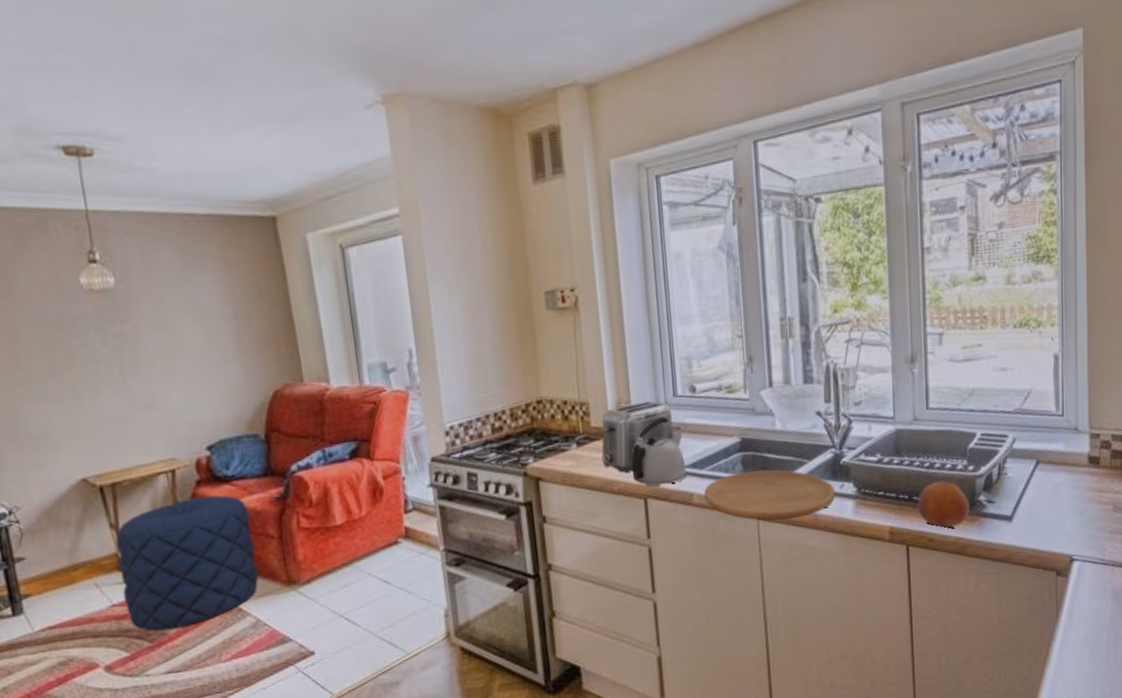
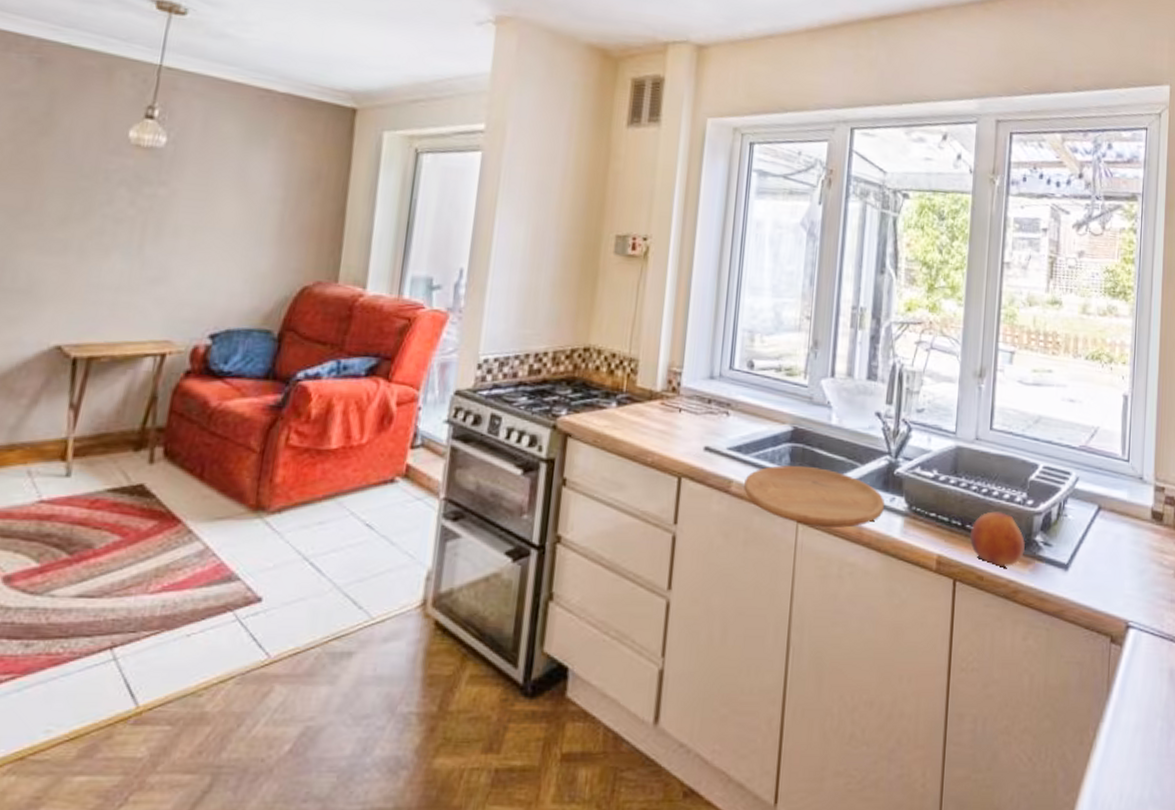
pouf: present [115,494,259,631] -> none [54,389,235,543]
toaster: present [601,400,674,473] -> none [640,368,725,444]
kettle: present [632,416,688,488] -> none [670,388,733,466]

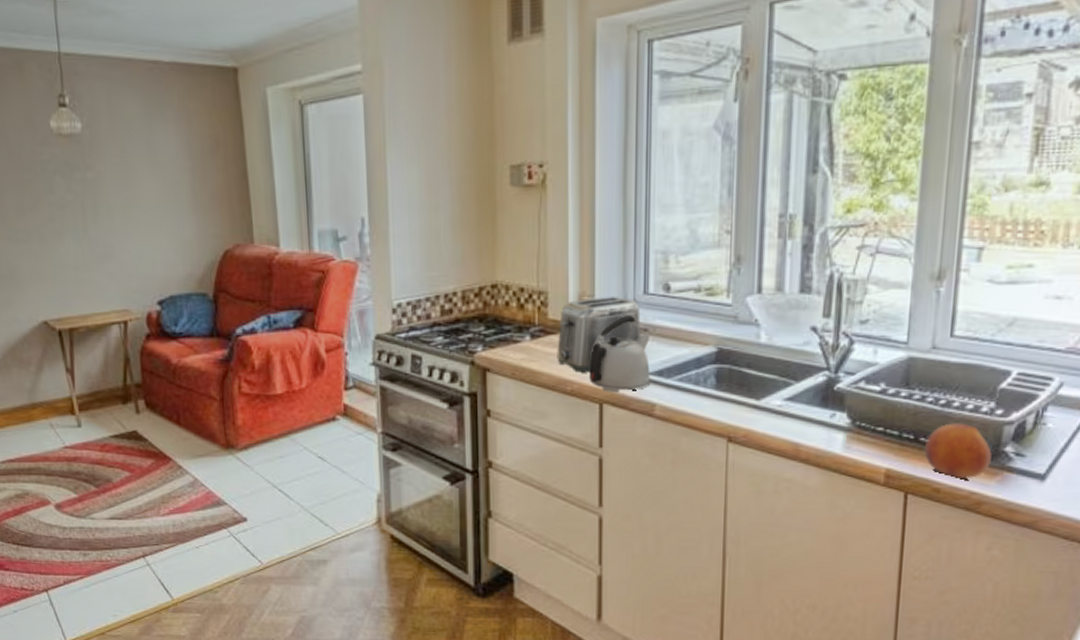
toaster: none [640,368,725,444] -> present [557,296,641,373]
kettle: none [670,388,733,466] -> present [589,314,651,392]
cutting board: present [744,465,884,528] -> none [668,386,823,445]

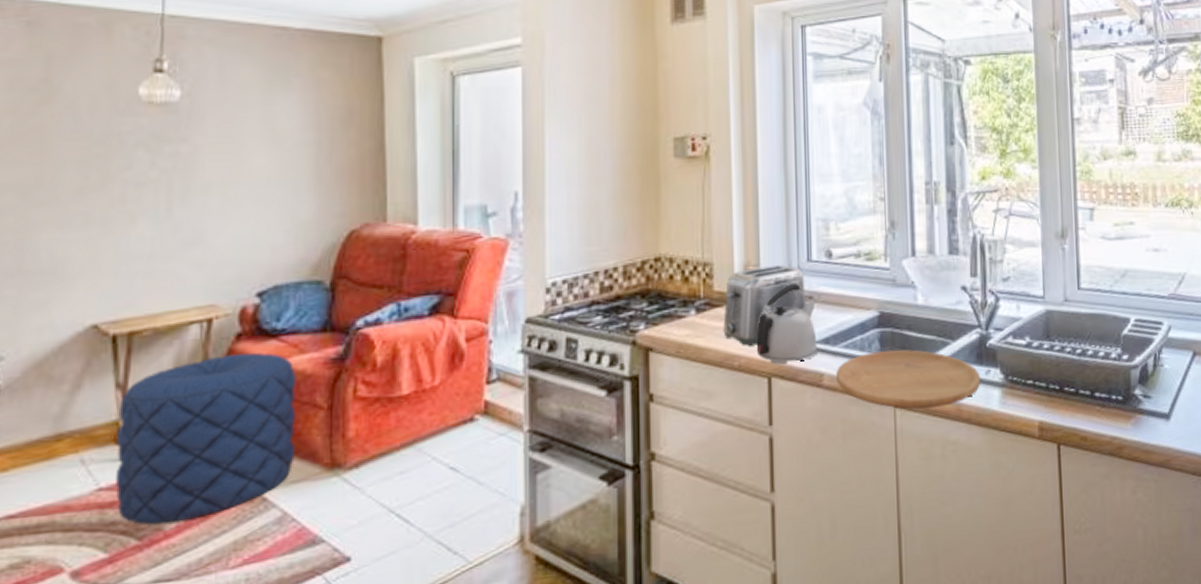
pouf: none [70,350,199,478] -> present [115,352,296,525]
cutting board: none [668,386,823,445] -> present [836,349,980,409]
fruit: present [924,423,992,478] -> none [1069,370,1125,425]

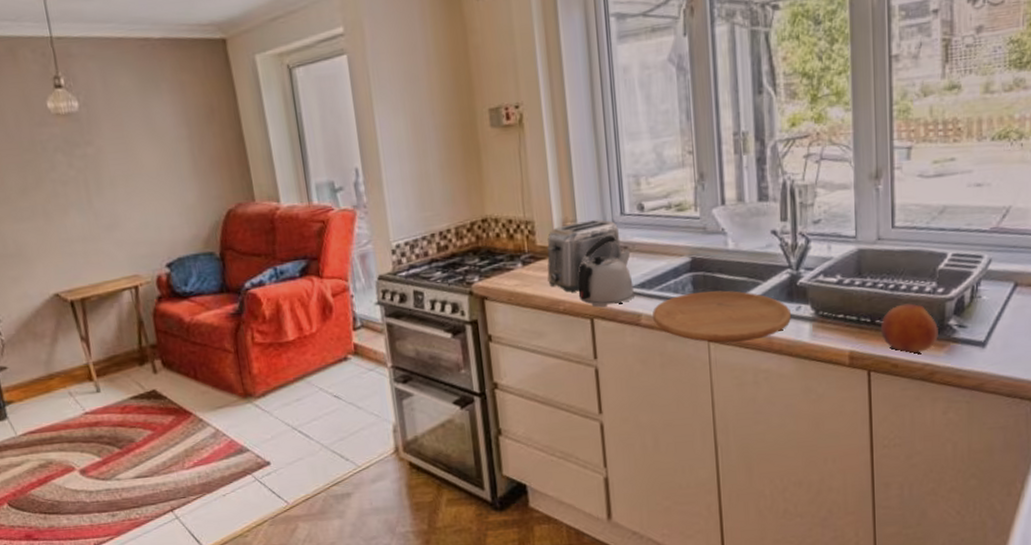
pouf: present [115,352,296,525] -> none [86,310,217,438]
fruit: none [1069,370,1125,425] -> present [880,303,938,353]

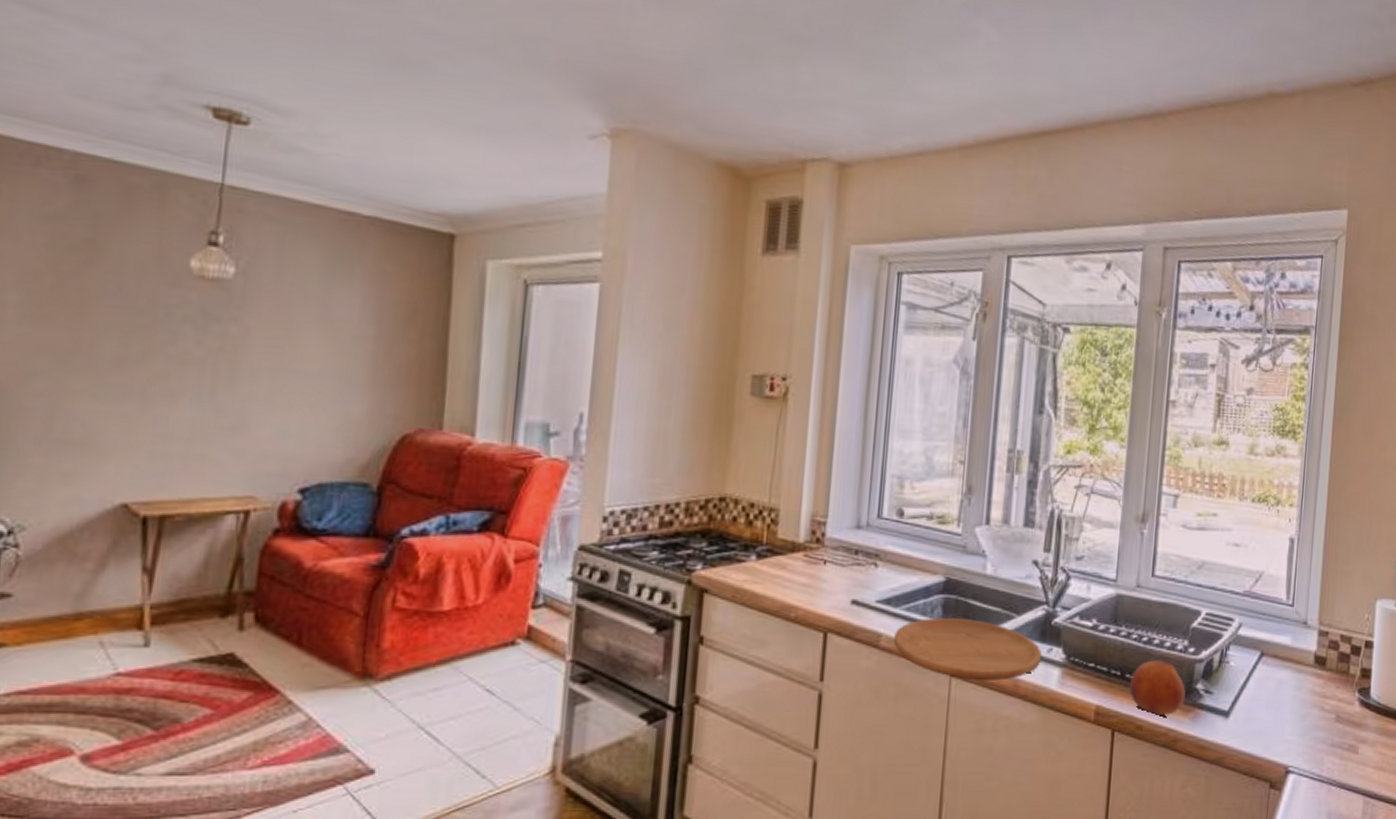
toaster: present [547,219,622,292] -> none [782,517,873,598]
kettle: present [578,235,635,308] -> none [814,538,882,621]

